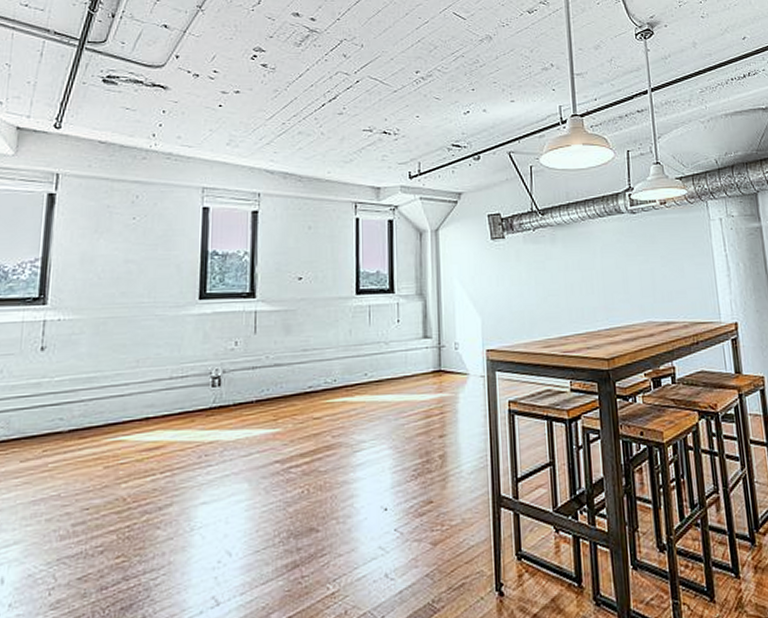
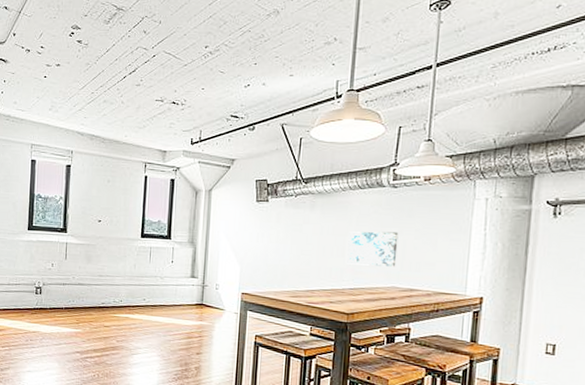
wall art: none [595,261,649,302] -> present [345,231,399,267]

